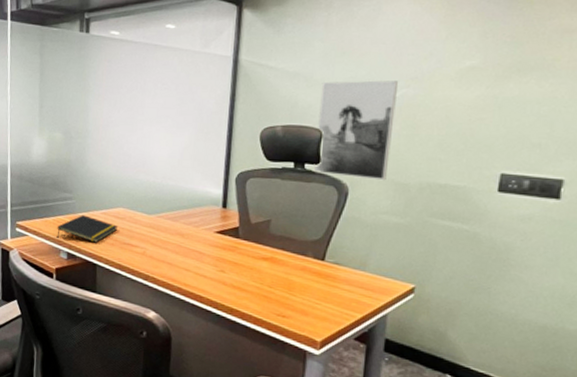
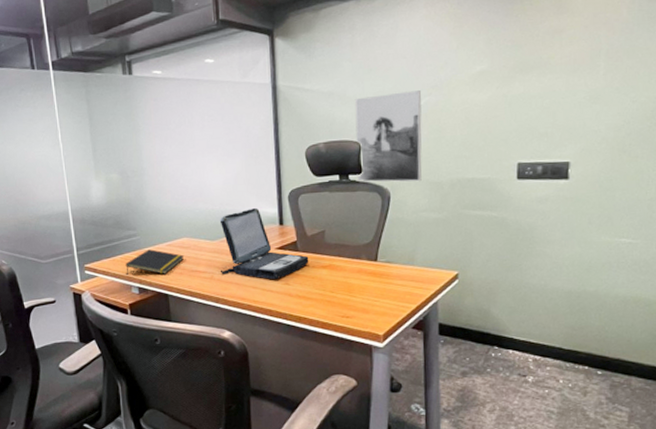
laptop: none [154,185,250,265] -> present [219,207,309,279]

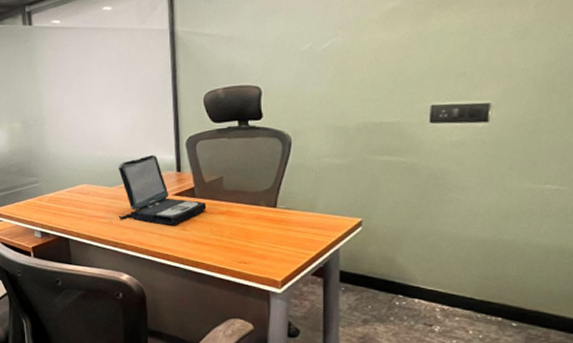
notepad: present [125,249,184,275] -> none [28,195,83,219]
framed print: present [354,90,422,182] -> none [255,31,327,128]

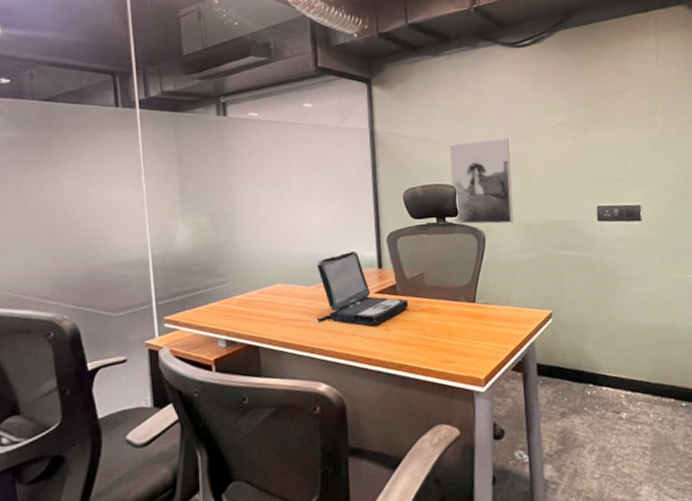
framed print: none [255,31,327,128] -> present [449,139,514,225]

